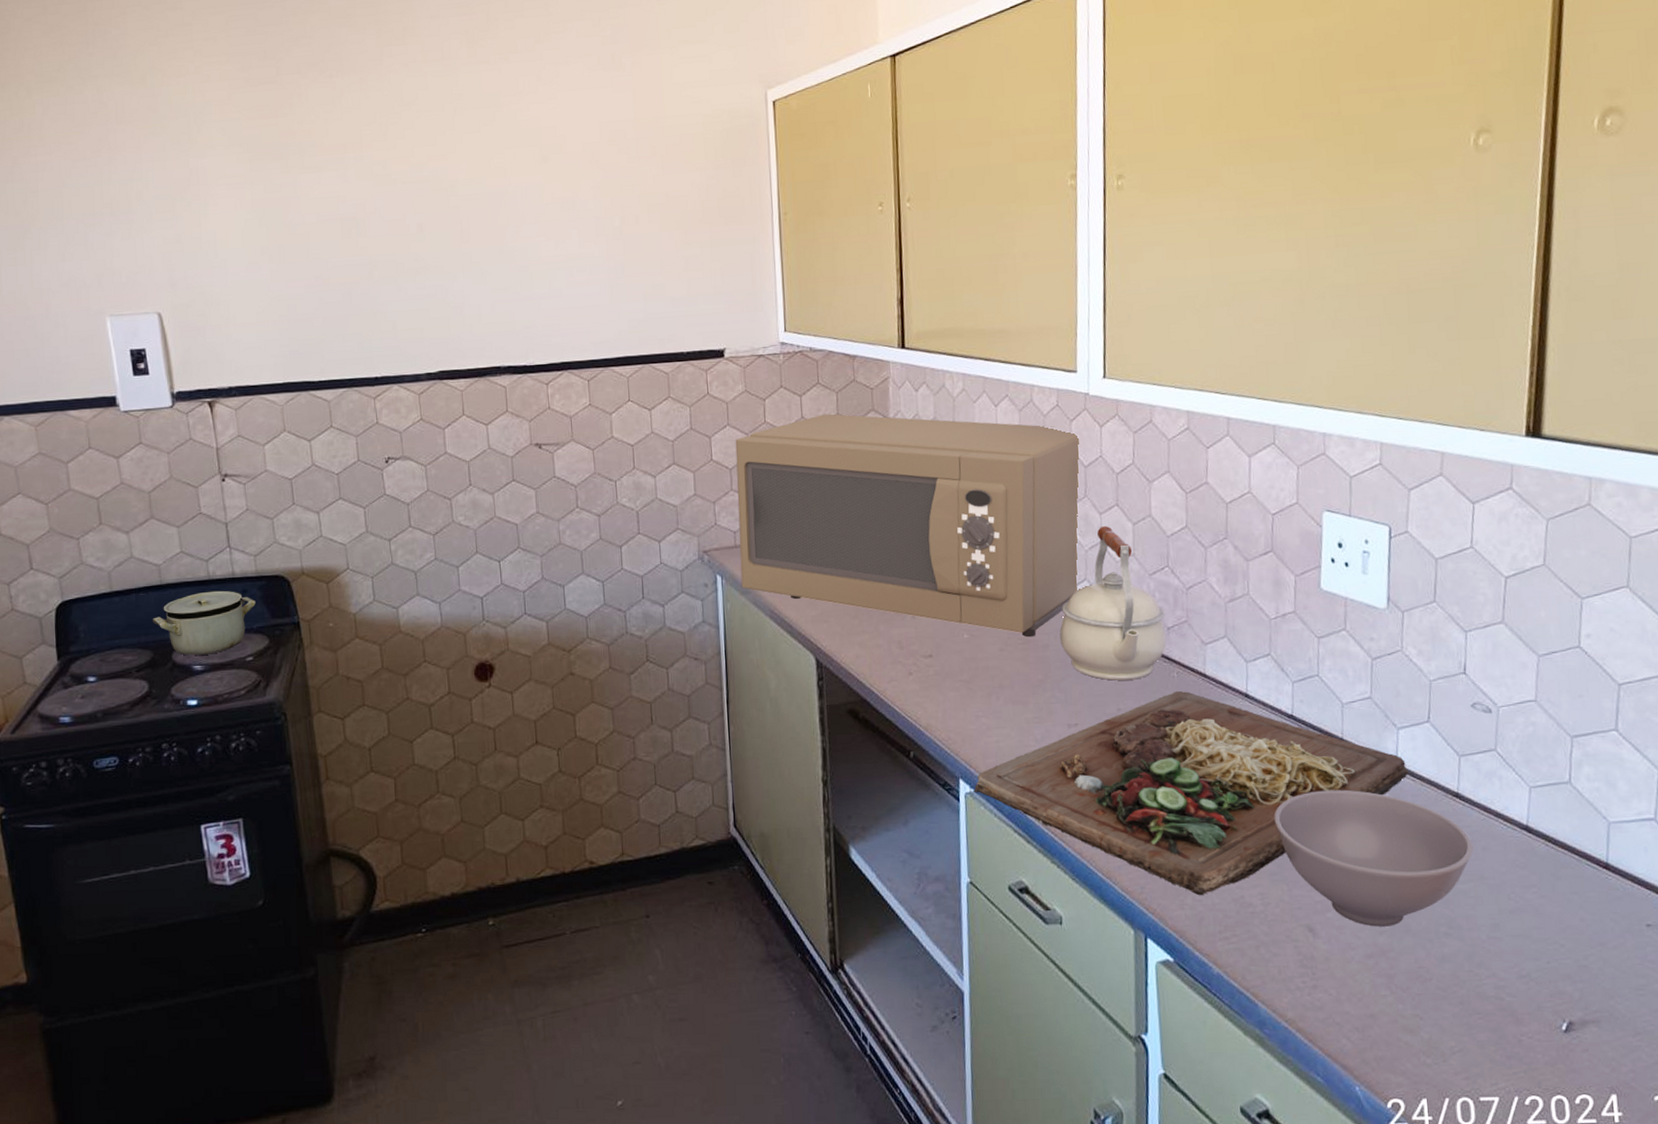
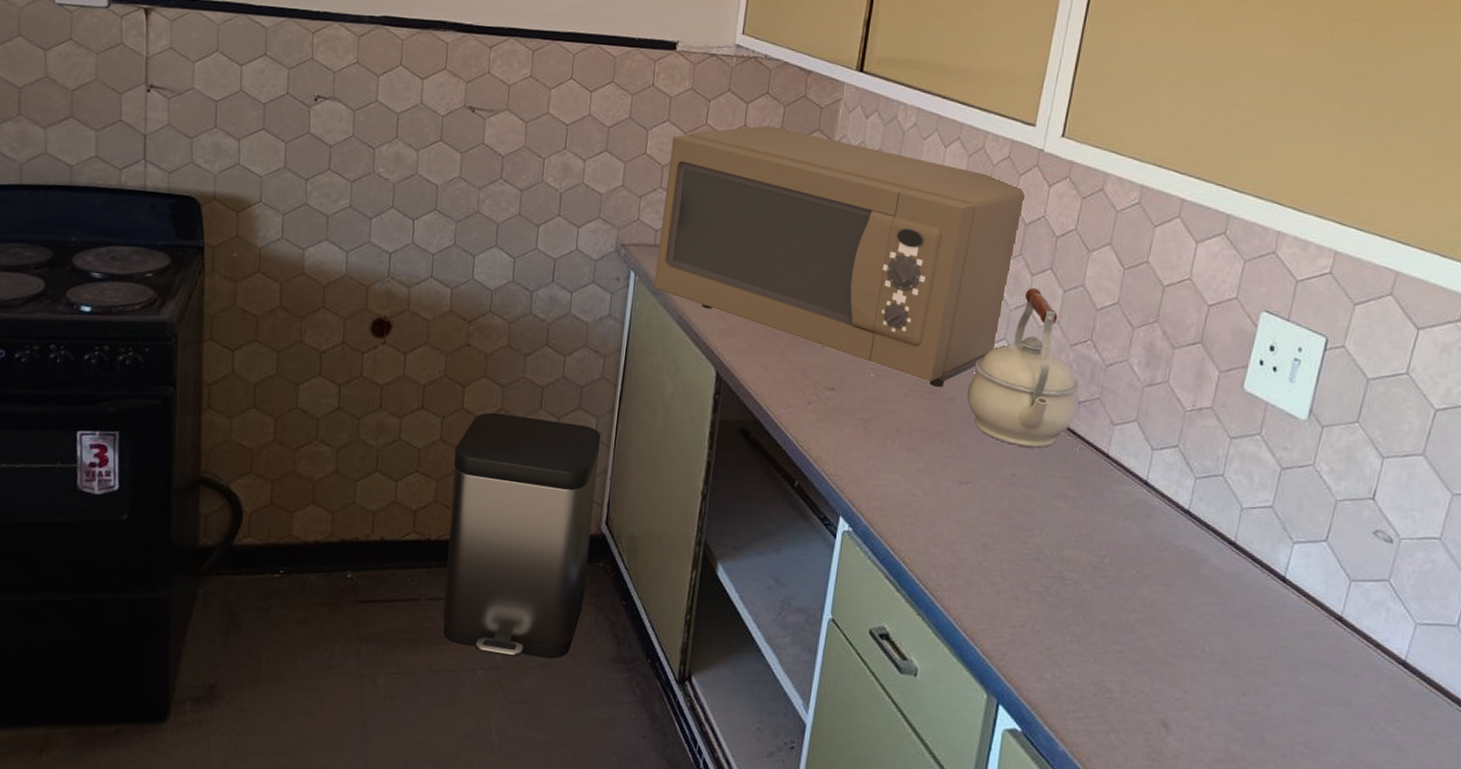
saucepan: present [152,590,256,656] -> none [57,200,163,264]
pedal bin: none [575,732,726,976] -> present [442,412,601,659]
cutting board: present [973,691,1409,895] -> none [851,467,1297,672]
bowl: present [1274,789,1474,927] -> none [1149,589,1346,736]

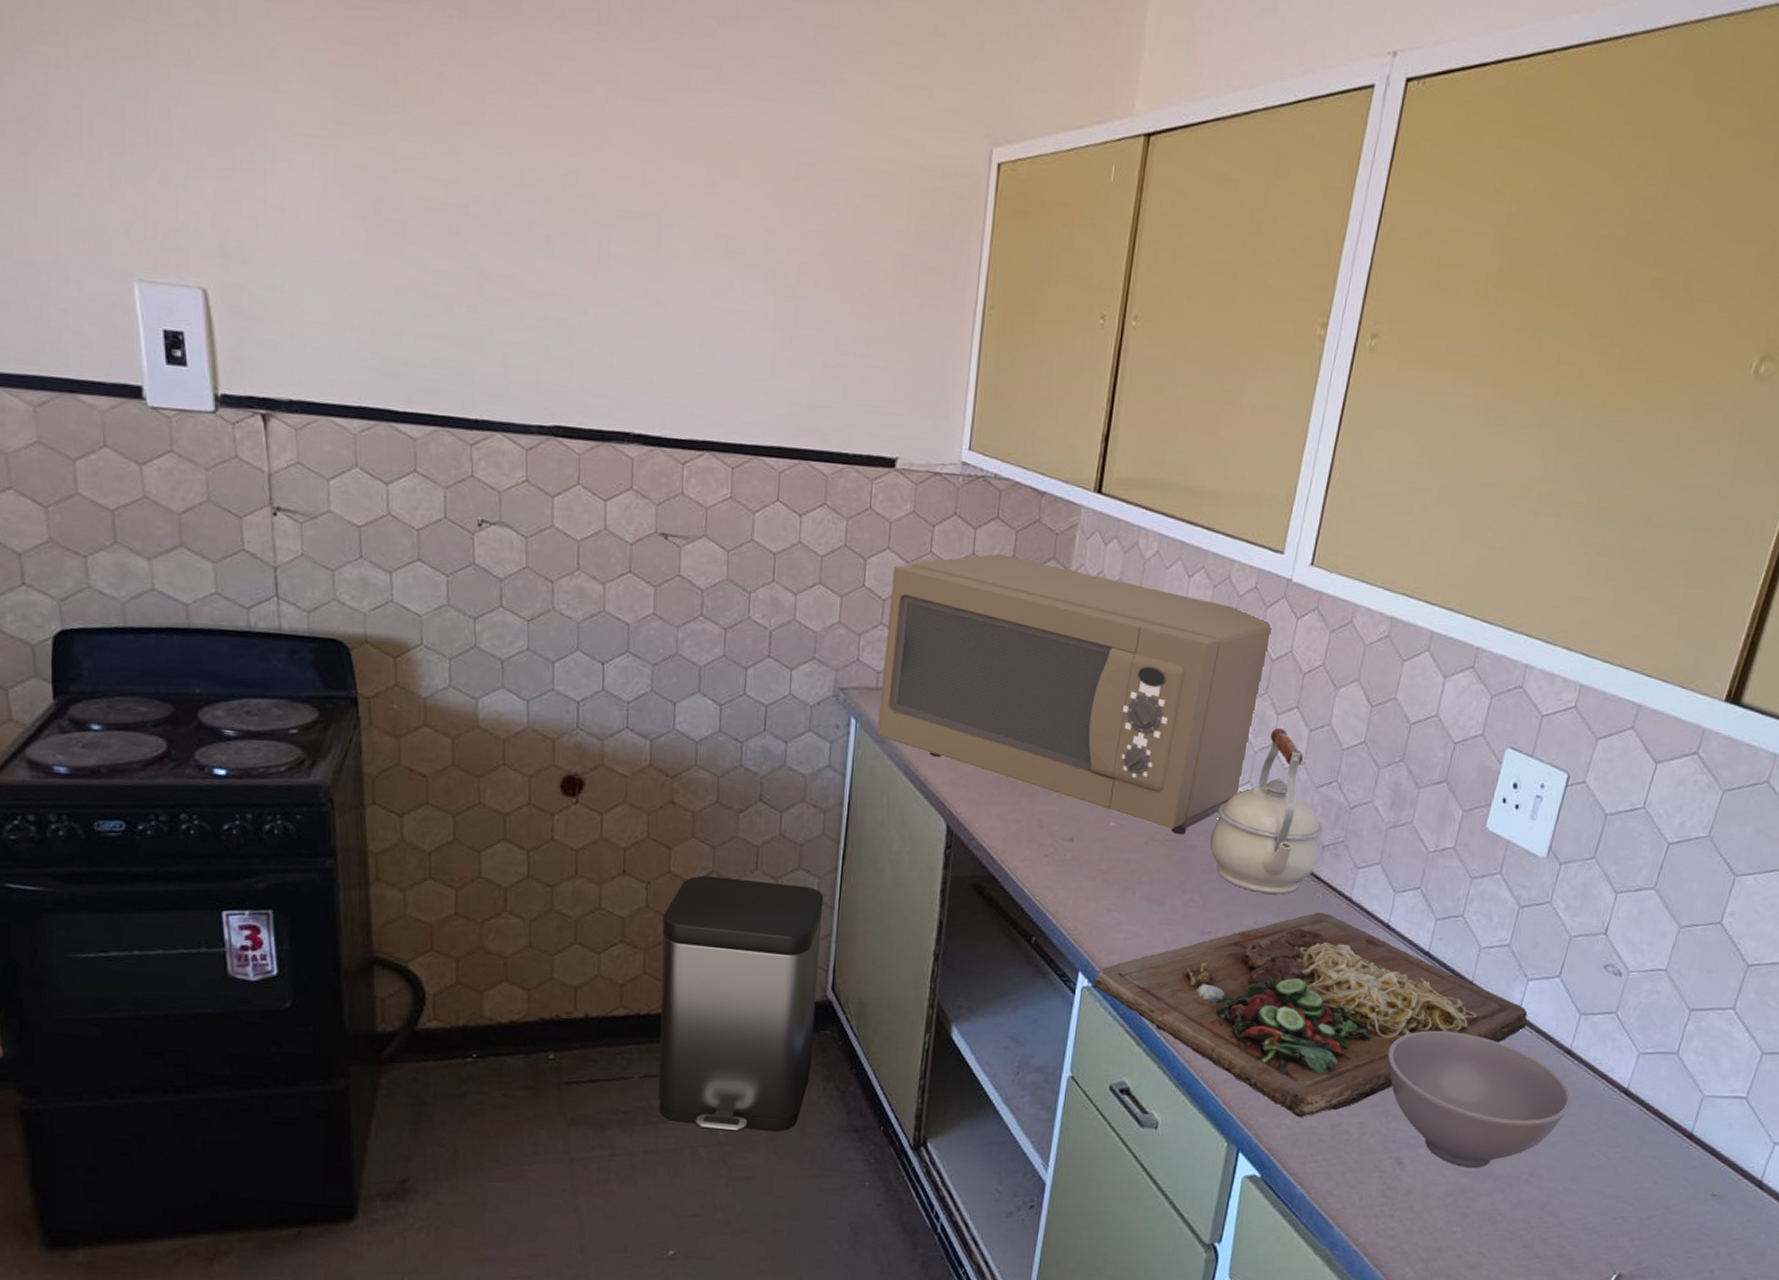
cutting board: none [851,467,1297,672] -> present [1091,912,1530,1117]
bowl: none [1149,589,1346,736] -> present [1387,1030,1573,1168]

